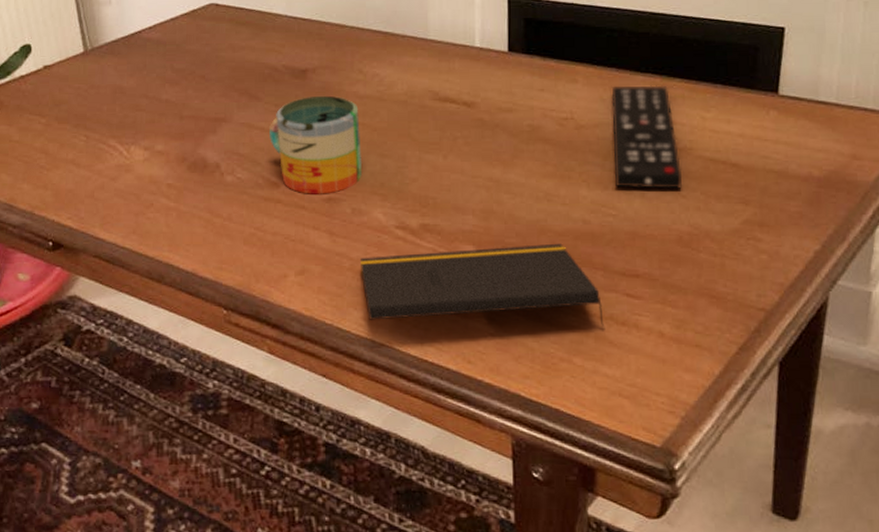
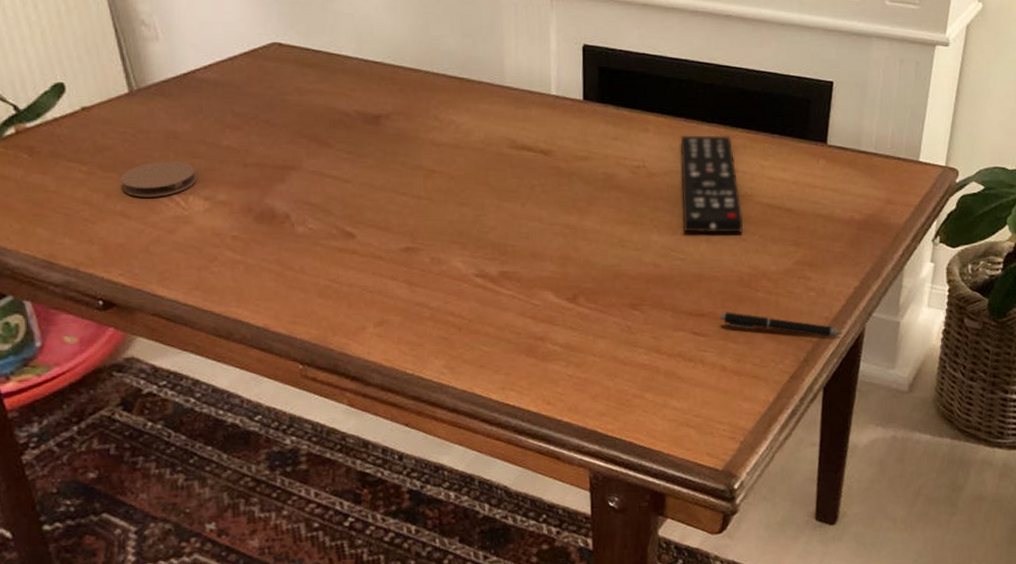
coaster: none [73,113,138,147] -> present [120,161,196,197]
mug: present [269,95,362,194] -> none [342,142,440,244]
notepad: present [361,243,605,330] -> none [441,287,674,368]
pen: none [656,273,803,306] -> present [720,312,844,337]

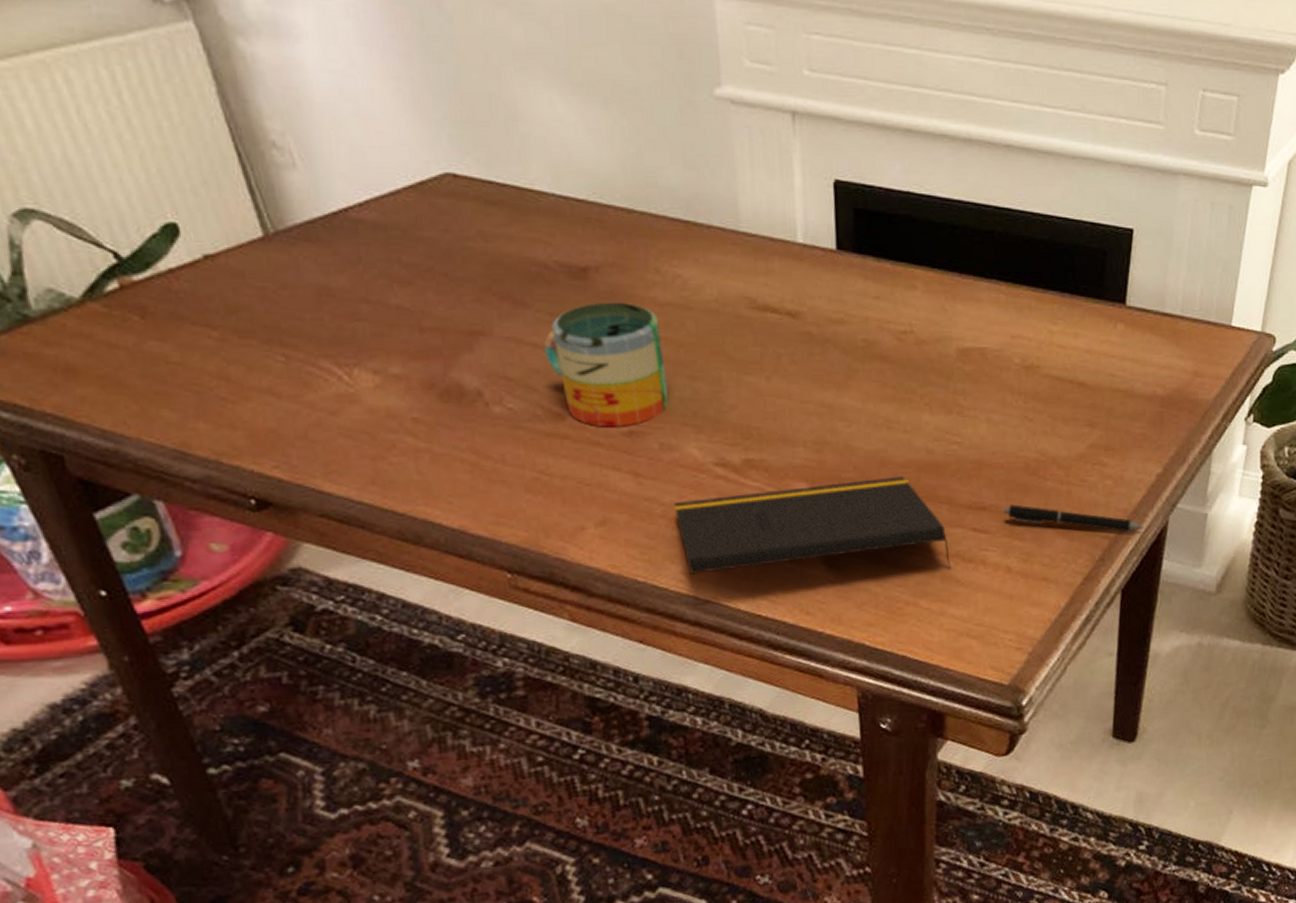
coaster: present [120,161,196,197] -> none [263,324,361,371]
mug: none [342,142,440,244] -> present [544,302,669,428]
notepad: none [441,287,674,368] -> present [674,476,952,574]
remote control: present [680,135,744,234] -> none [953,293,1030,412]

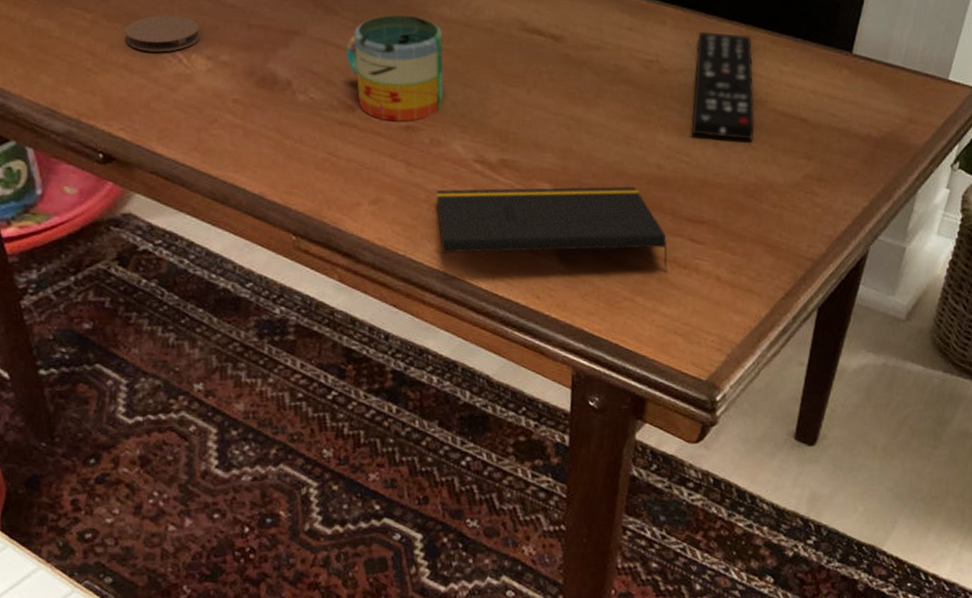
coaster: none [263,324,361,371] -> present [125,14,200,53]
remote control: none [953,293,1030,412] -> present [692,31,756,140]
pen: present [1003,504,1145,533] -> none [719,221,846,257]

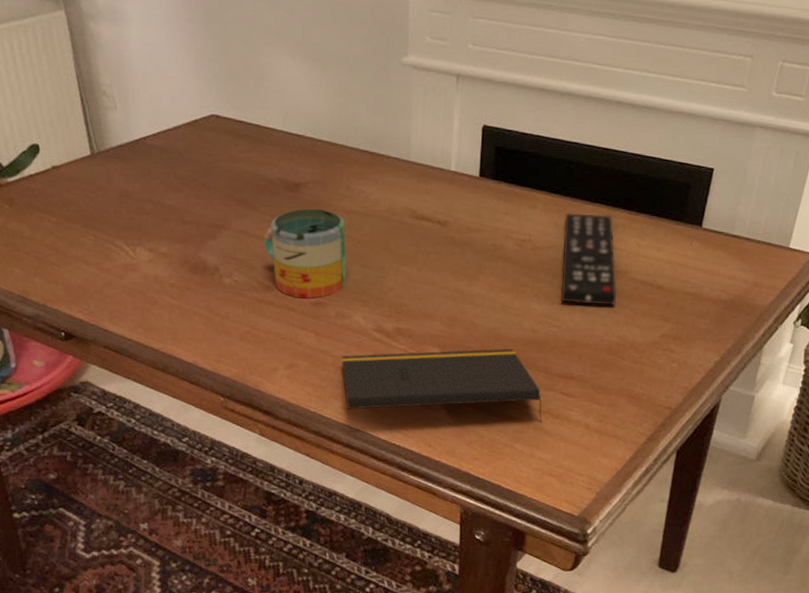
coaster: present [125,14,200,53] -> none [82,215,143,247]

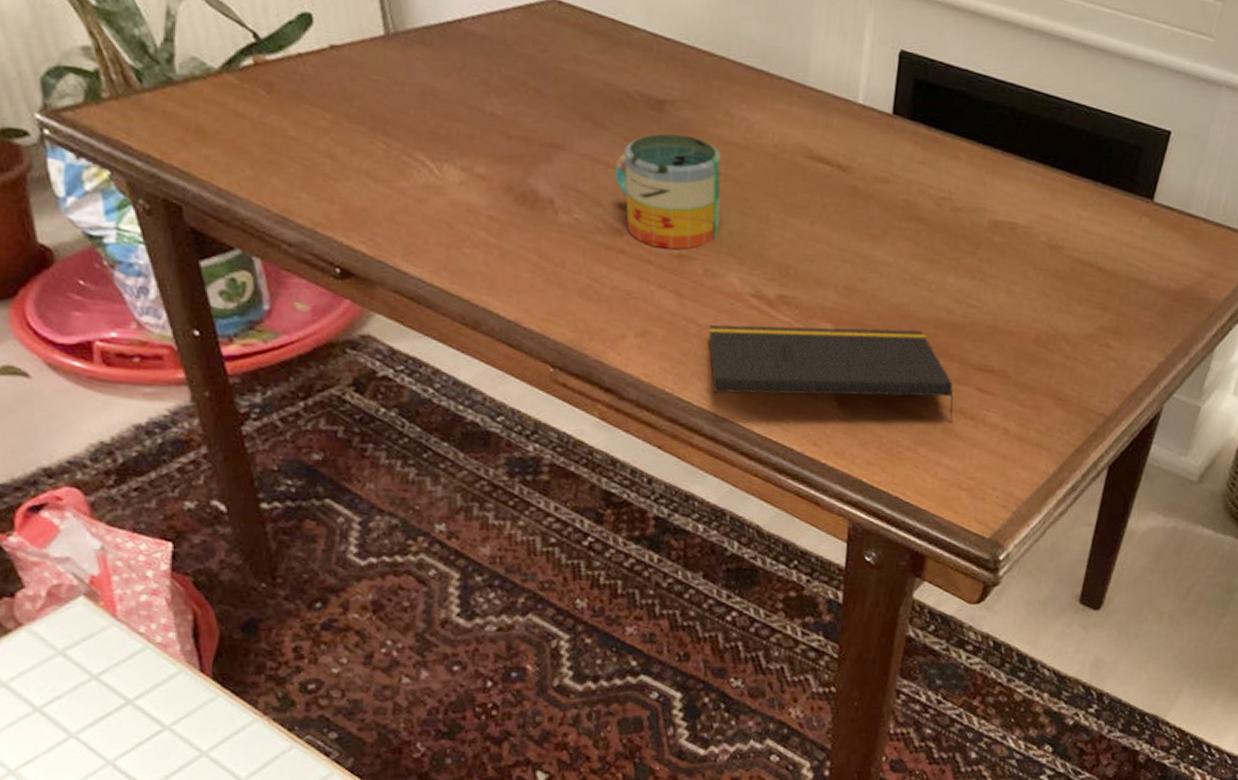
remote control: present [561,213,617,306] -> none [984,169,1051,287]

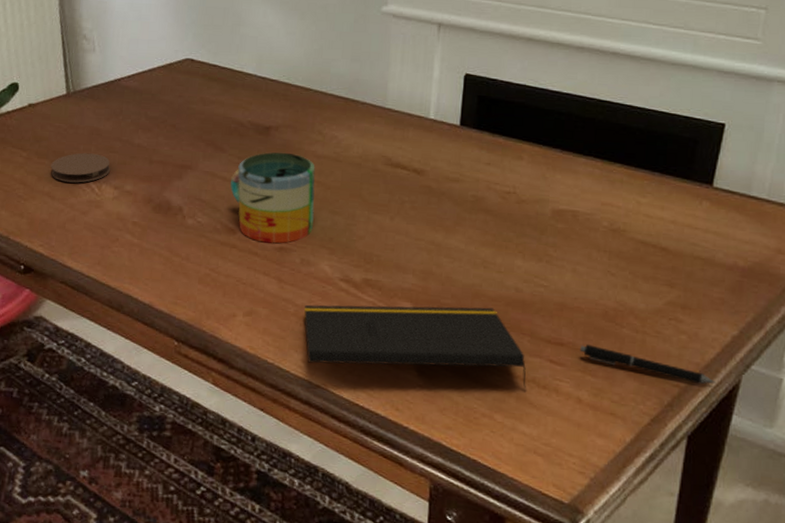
coaster: none [369,119,453,161] -> present [51,152,110,183]
pen: none [1009,371,1140,414] -> present [579,344,716,385]

